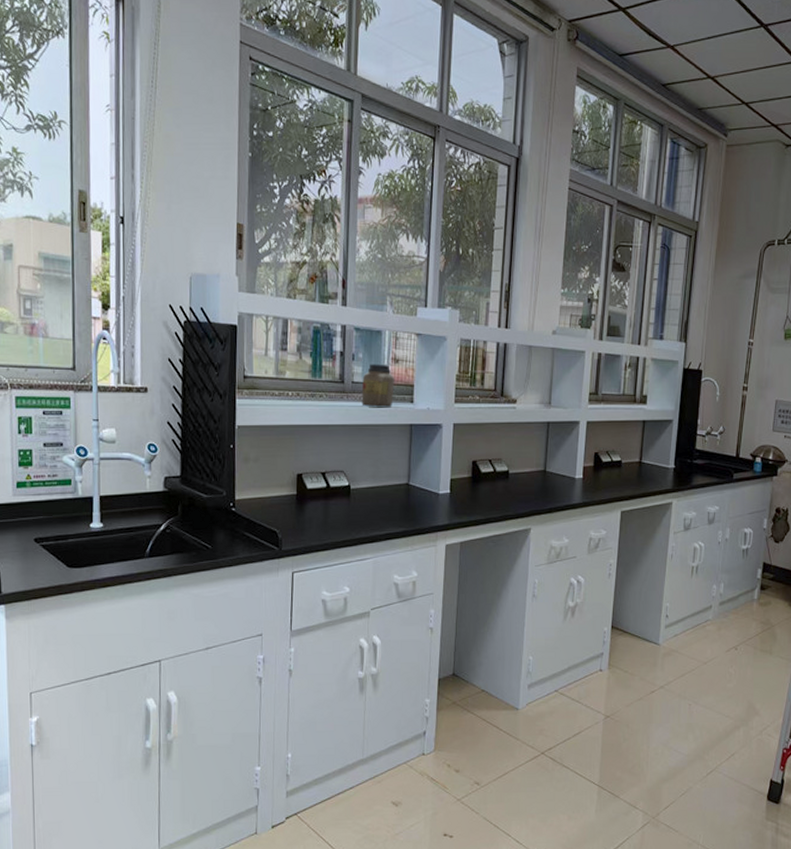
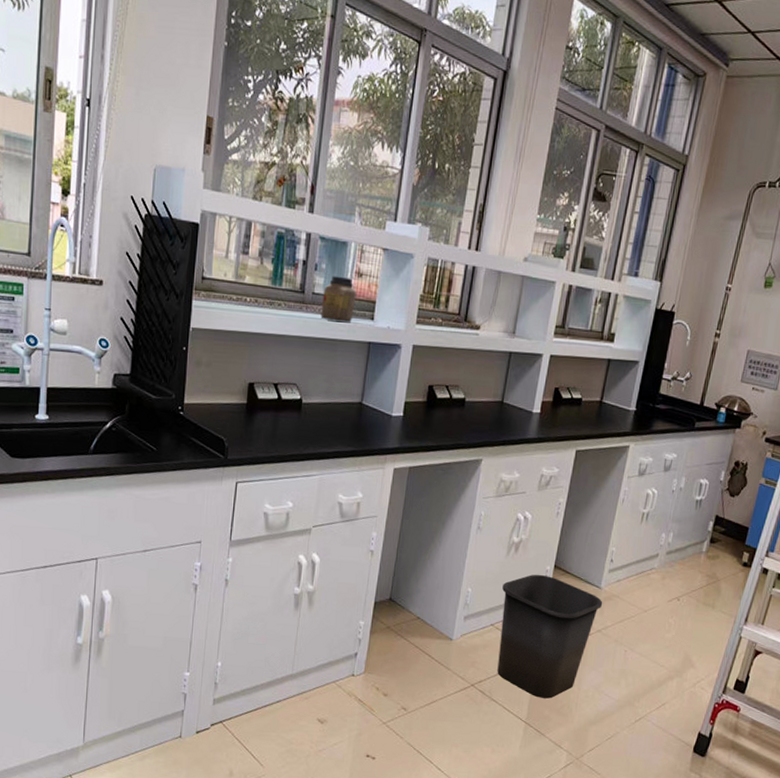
waste bin: none [563,636,663,760] -> present [497,574,603,699]

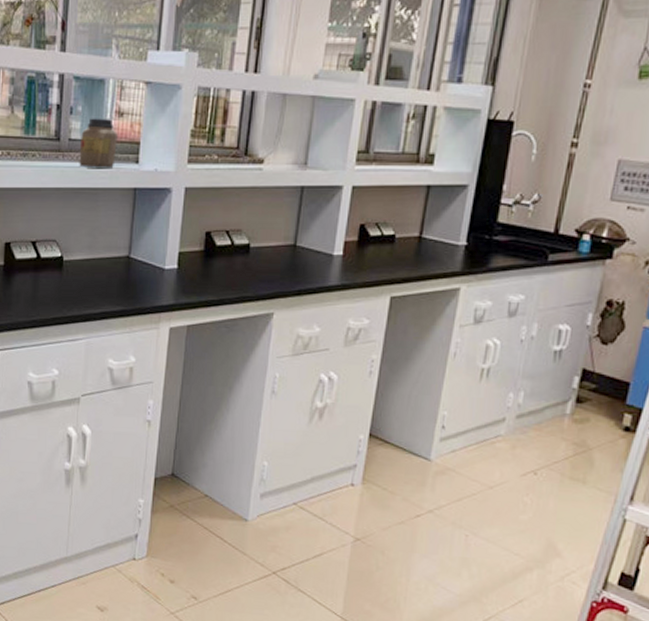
waste bin: present [497,574,603,699] -> none [303,444,434,591]

